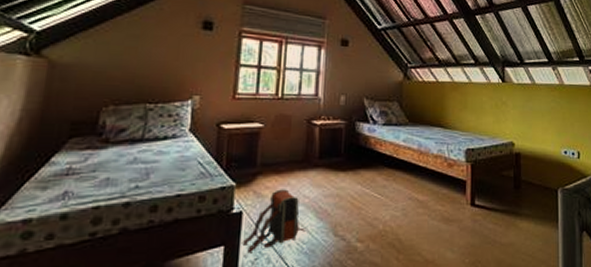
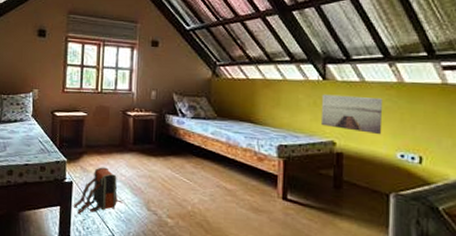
wall art: none [501,96,550,134] -> present [320,94,383,135]

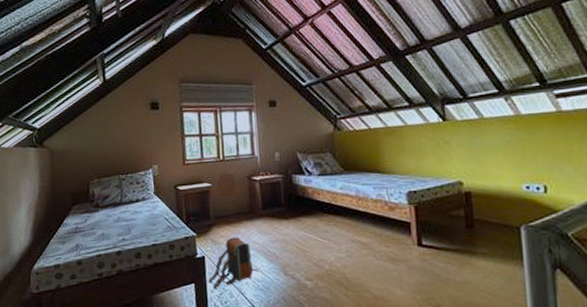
wall art: present [320,94,383,135] -> none [444,133,506,170]

